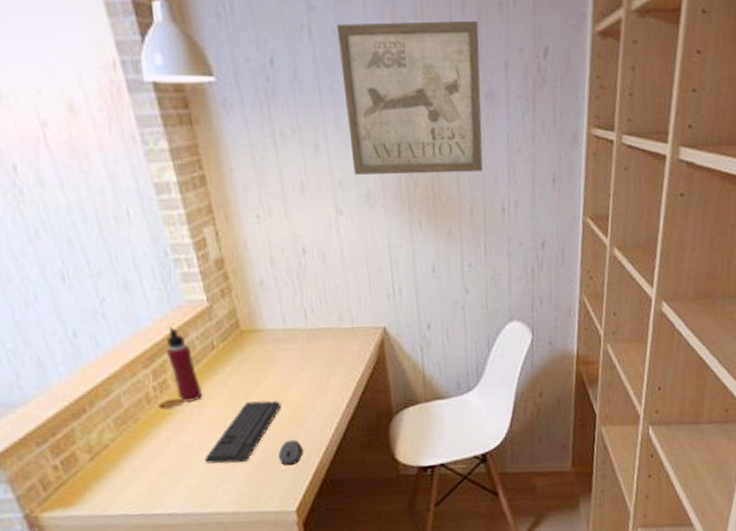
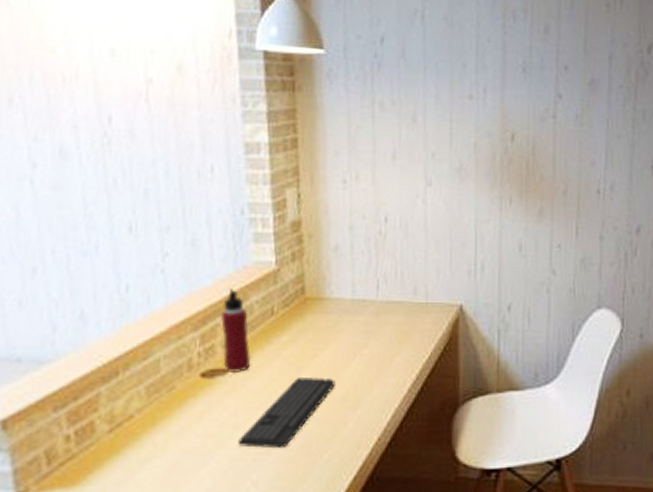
computer mouse: present [278,439,304,465] -> none [322,425,353,455]
wall art: present [337,20,483,175] -> none [448,11,586,154]

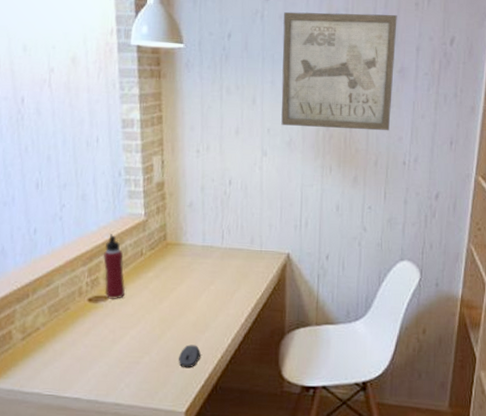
keyboard: present [238,377,336,449] -> none [115,306,189,360]
computer mouse: none [322,425,353,455] -> present [178,344,202,367]
wall art: none [448,11,586,154] -> present [281,11,397,131]

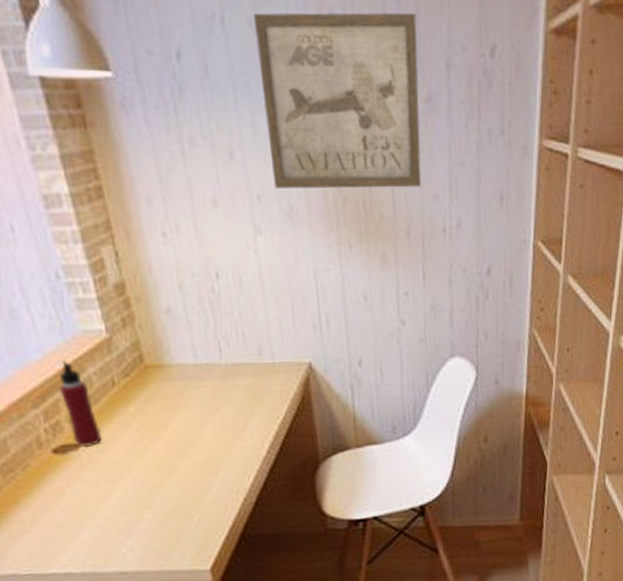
computer mouse: present [178,344,202,367] -> none [189,489,219,518]

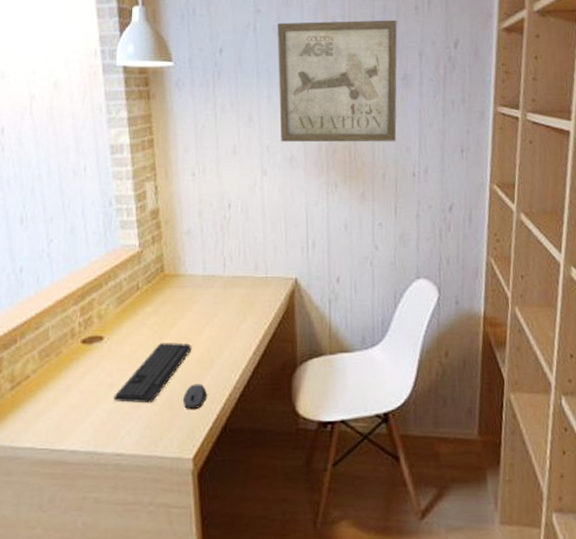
water bottle: present [59,361,102,448] -> none [95,268,122,340]
keyboard: none [105,445,193,517] -> present [114,343,192,403]
computer mouse: none [189,489,219,518] -> present [182,383,208,409]

